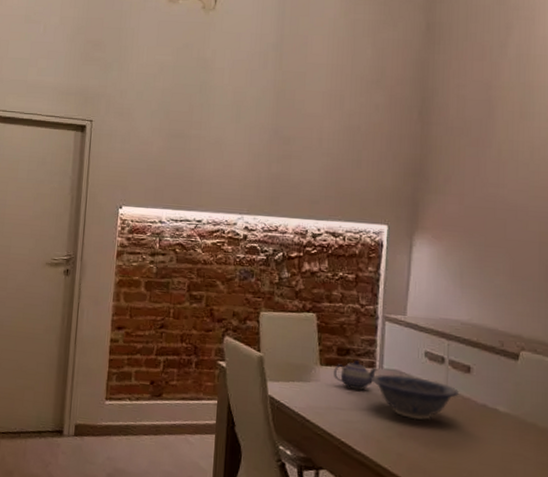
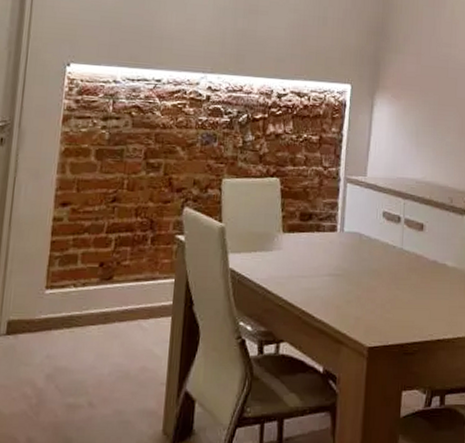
teapot: present [334,360,379,391] -> none [296,225,340,256]
decorative bowl: present [372,374,459,420] -> none [333,236,413,282]

